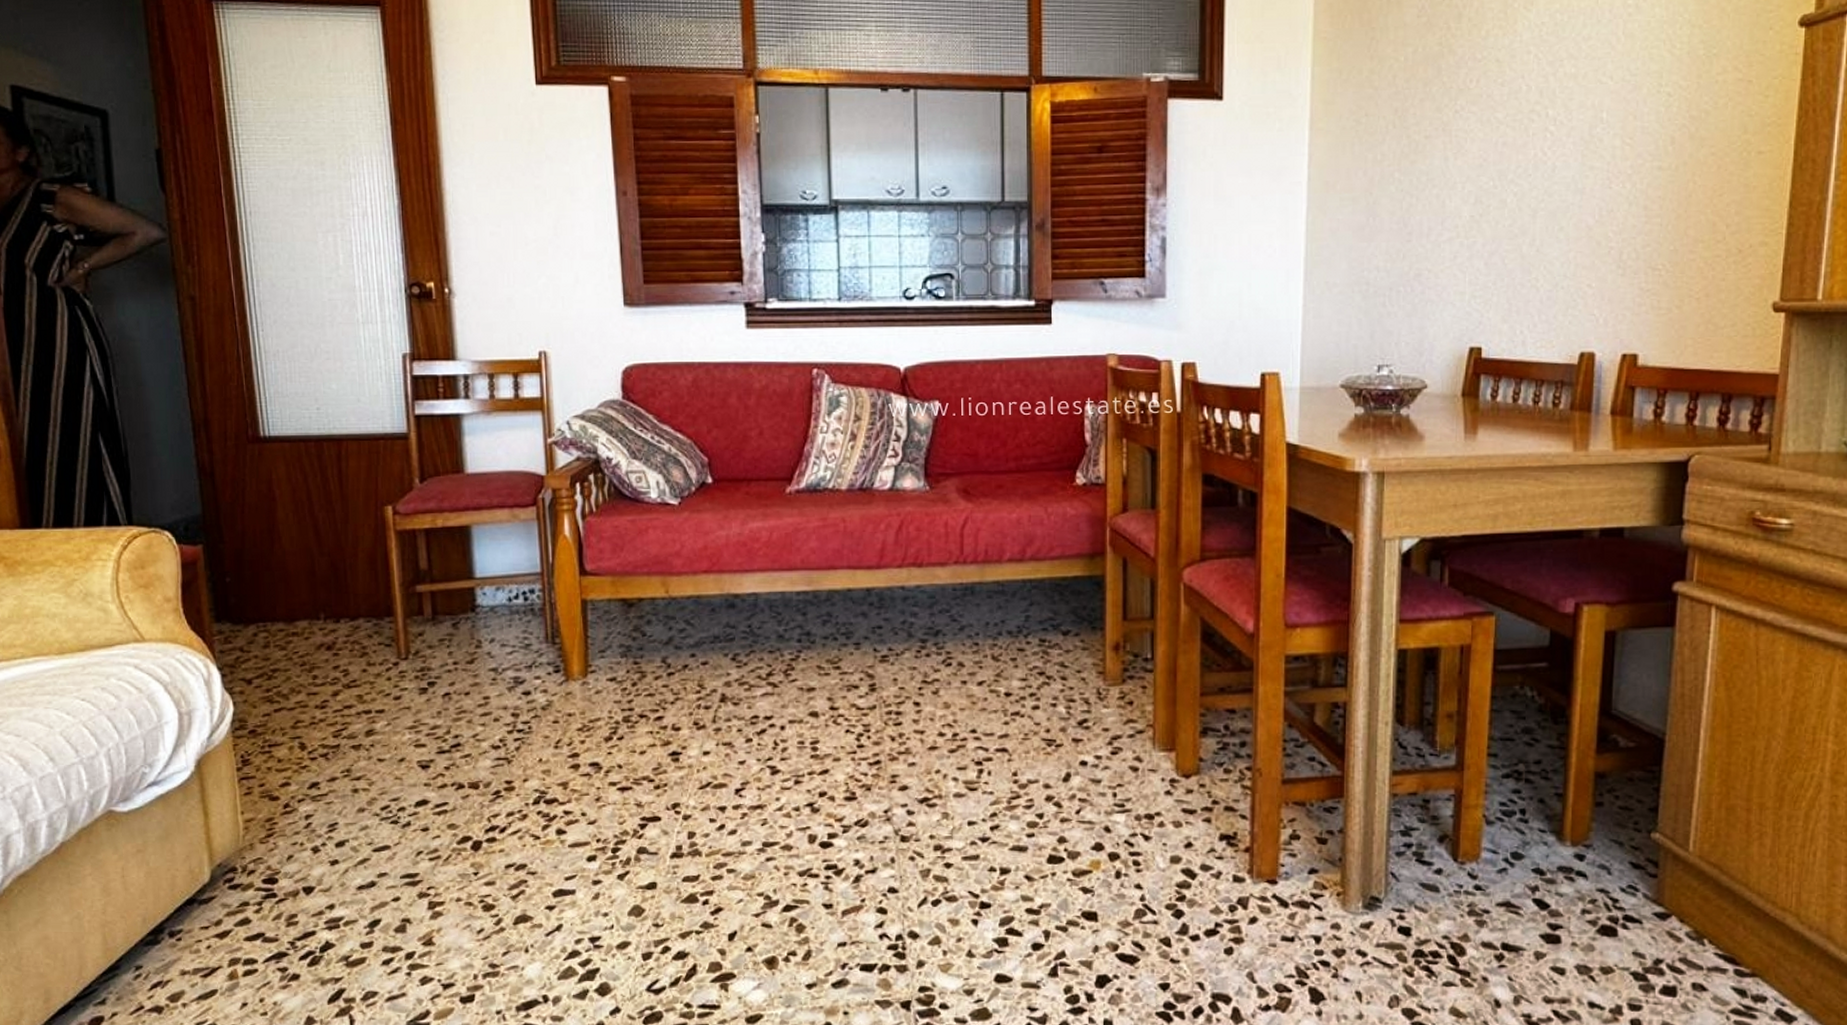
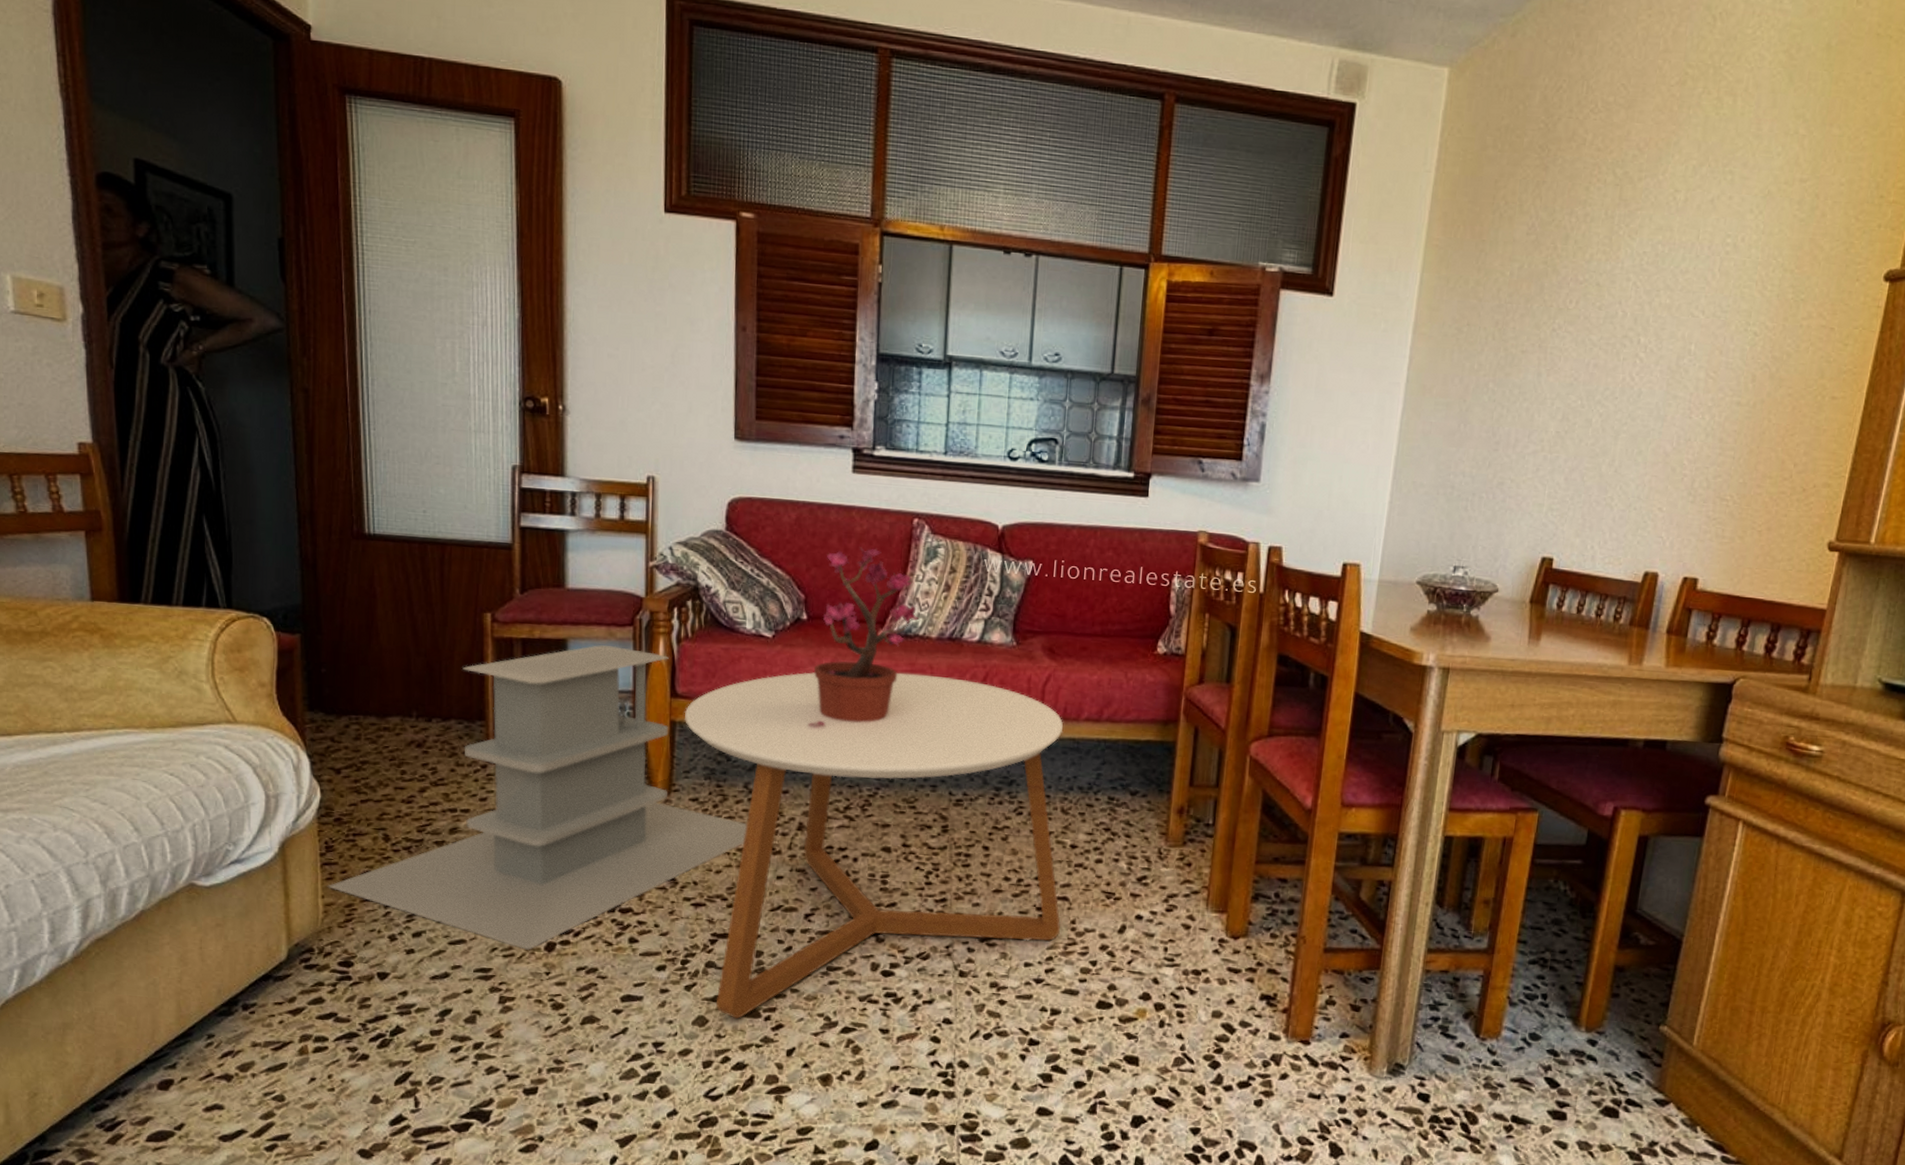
side table: none [246,528,669,851] -> present [327,645,748,950]
coffee table: none [595,528,1003,906] -> present [684,672,1063,1020]
potted plant: none [722,403,827,593] -> present [808,547,920,727]

